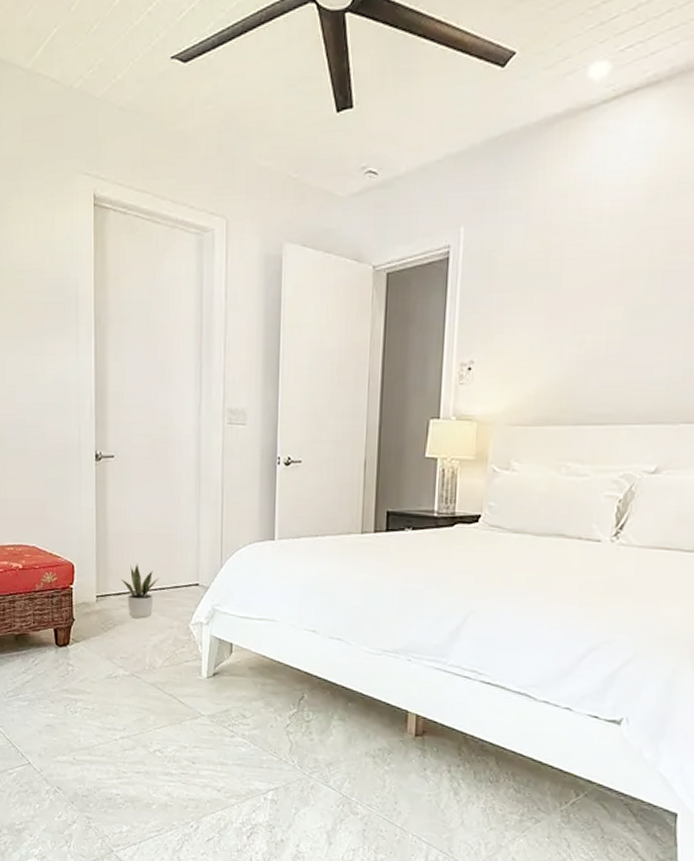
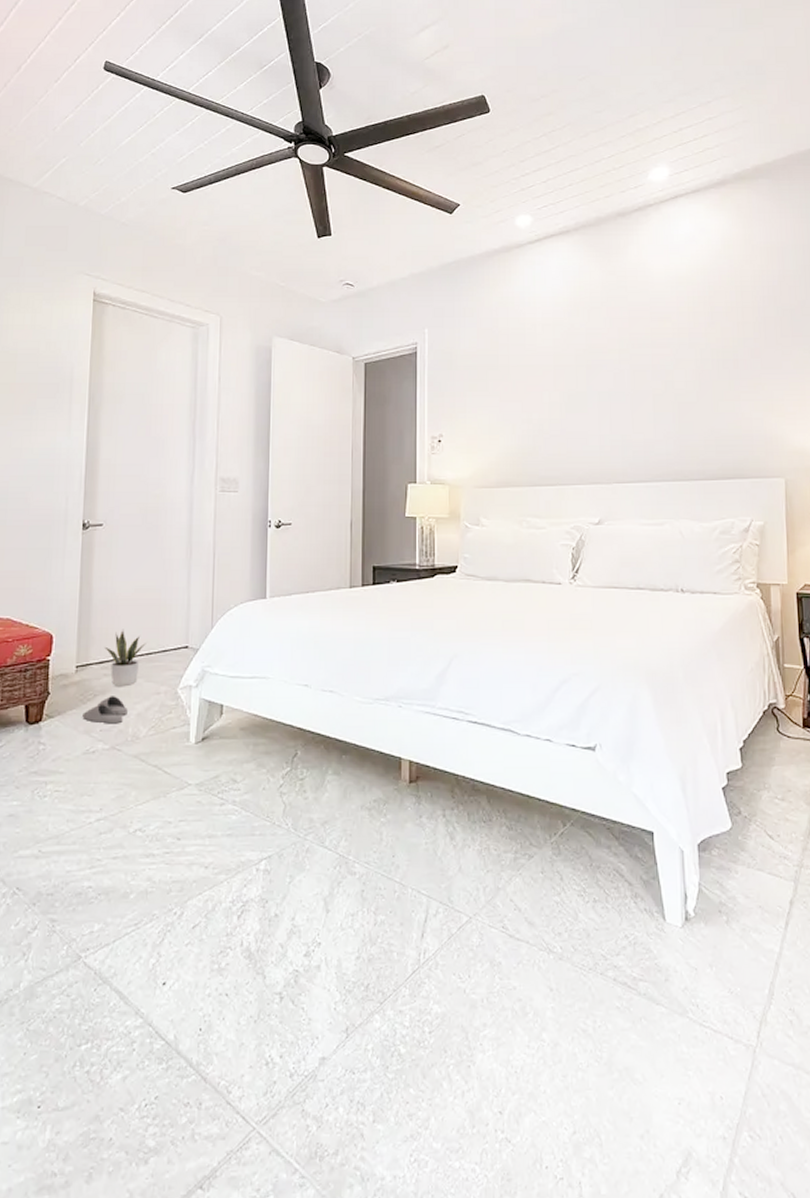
slippers: none [104,626,144,653] -> present [82,696,128,724]

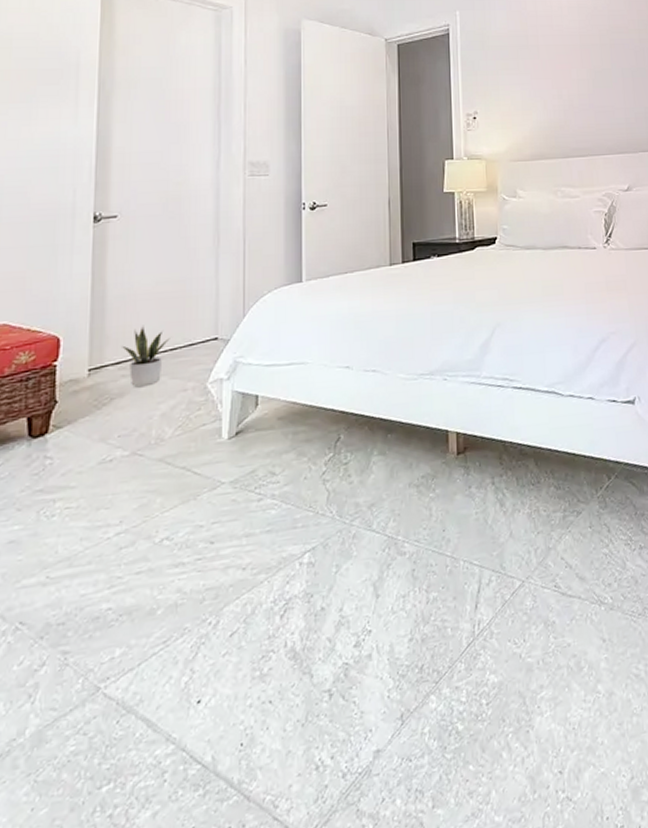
slippers: present [82,696,128,724] -> none [97,397,150,429]

